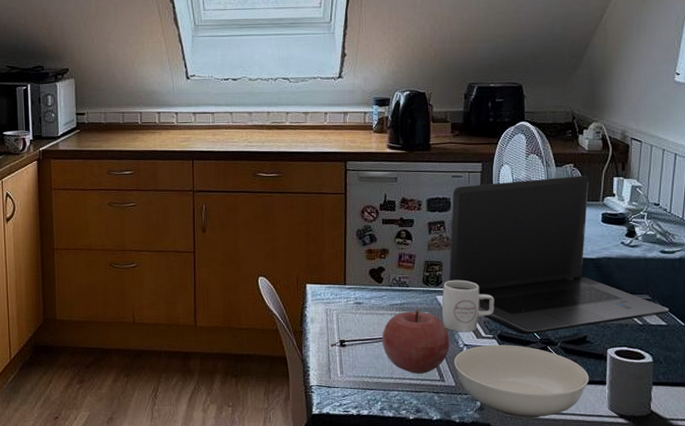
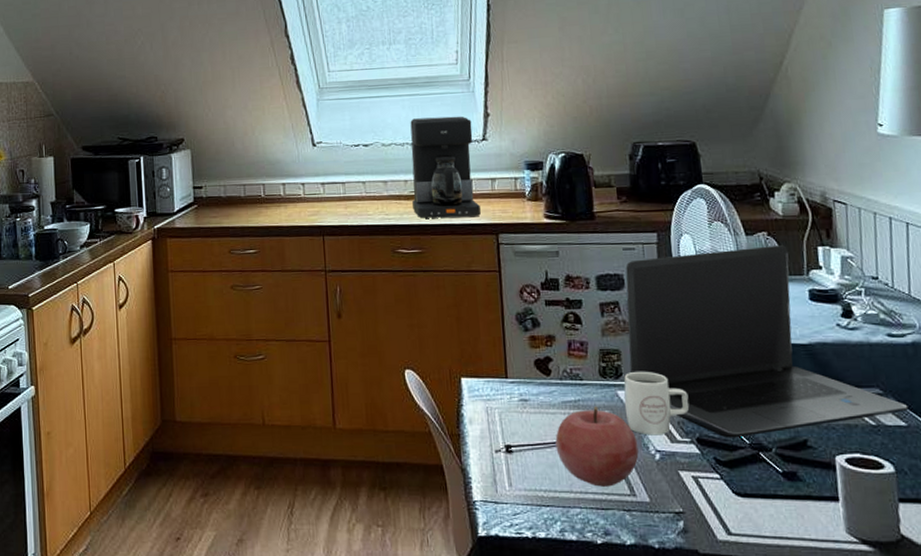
coffee maker: none [273,55,333,146] -> present [410,116,481,218]
bowl: present [453,345,589,419] -> none [644,451,817,545]

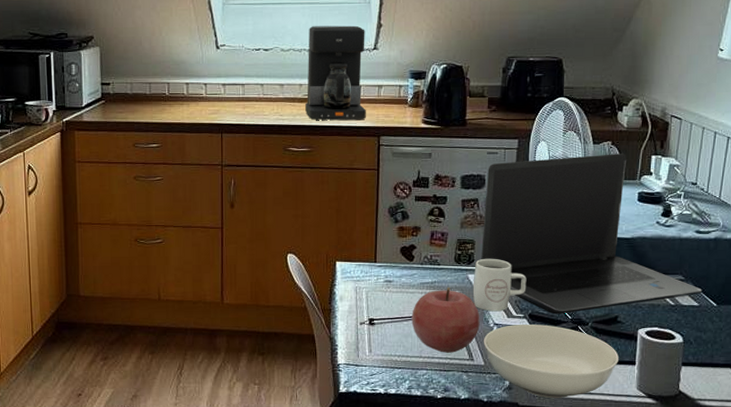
bowl: none [644,451,817,545] -> present [483,324,619,399]

